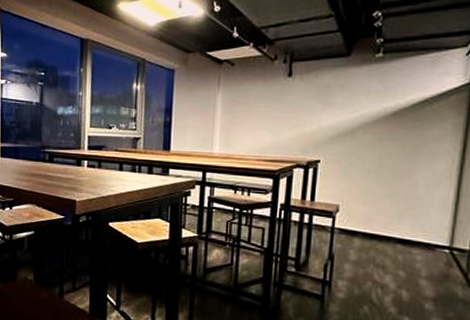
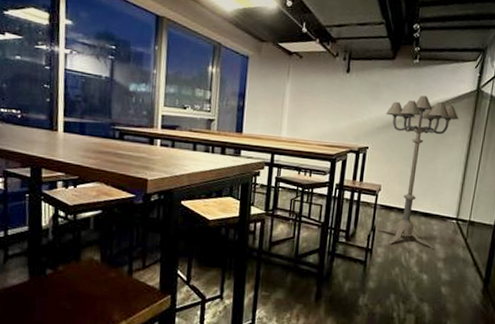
floor lamp: none [336,95,445,286] -> present [377,95,459,249]

